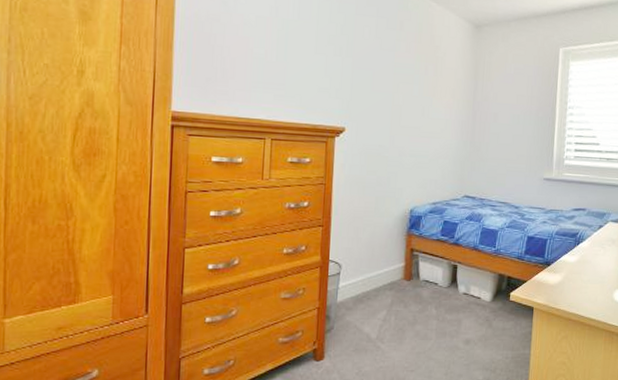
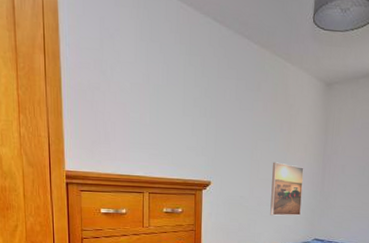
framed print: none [413,107,452,169] -> present [270,162,304,216]

